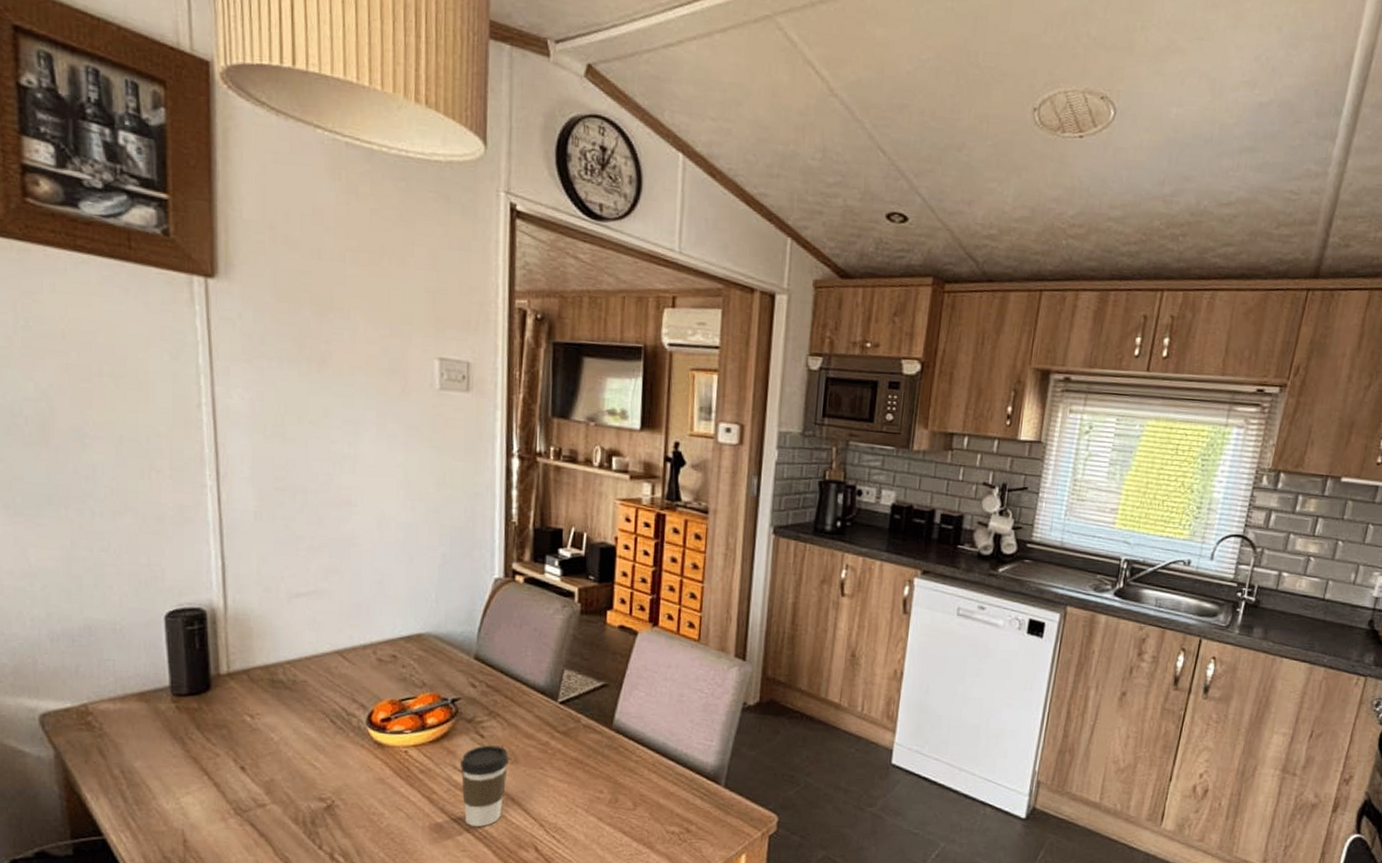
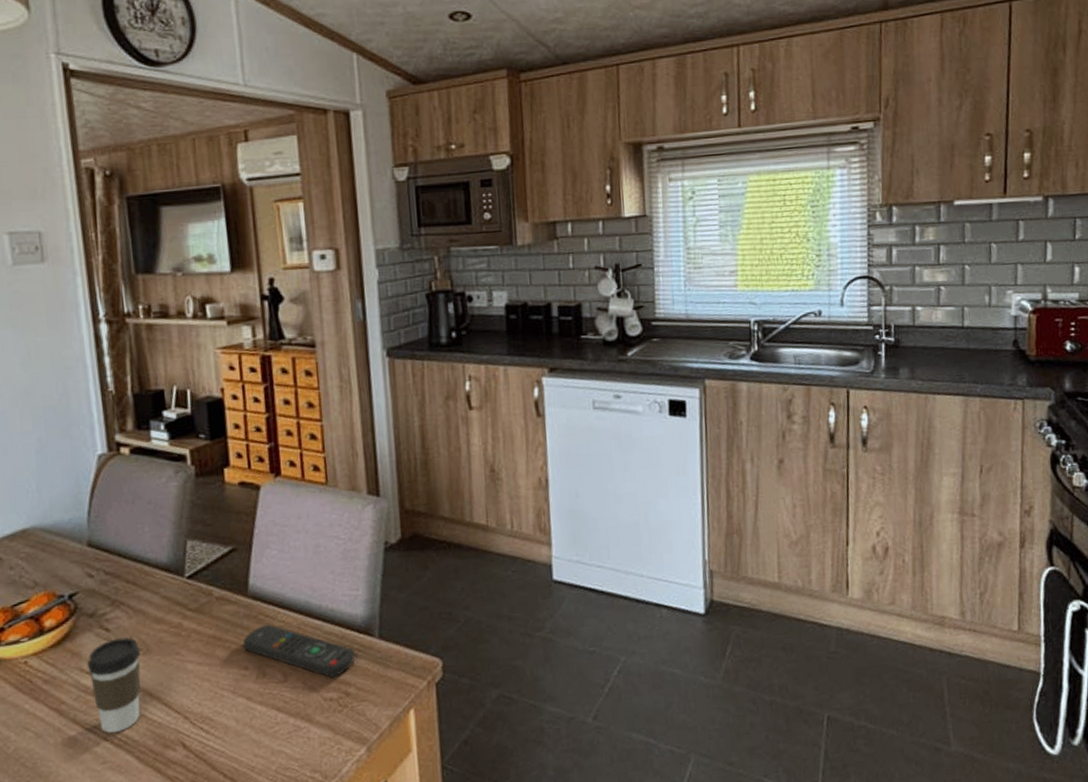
remote control: none [602,756,700,814] -> present [243,624,355,678]

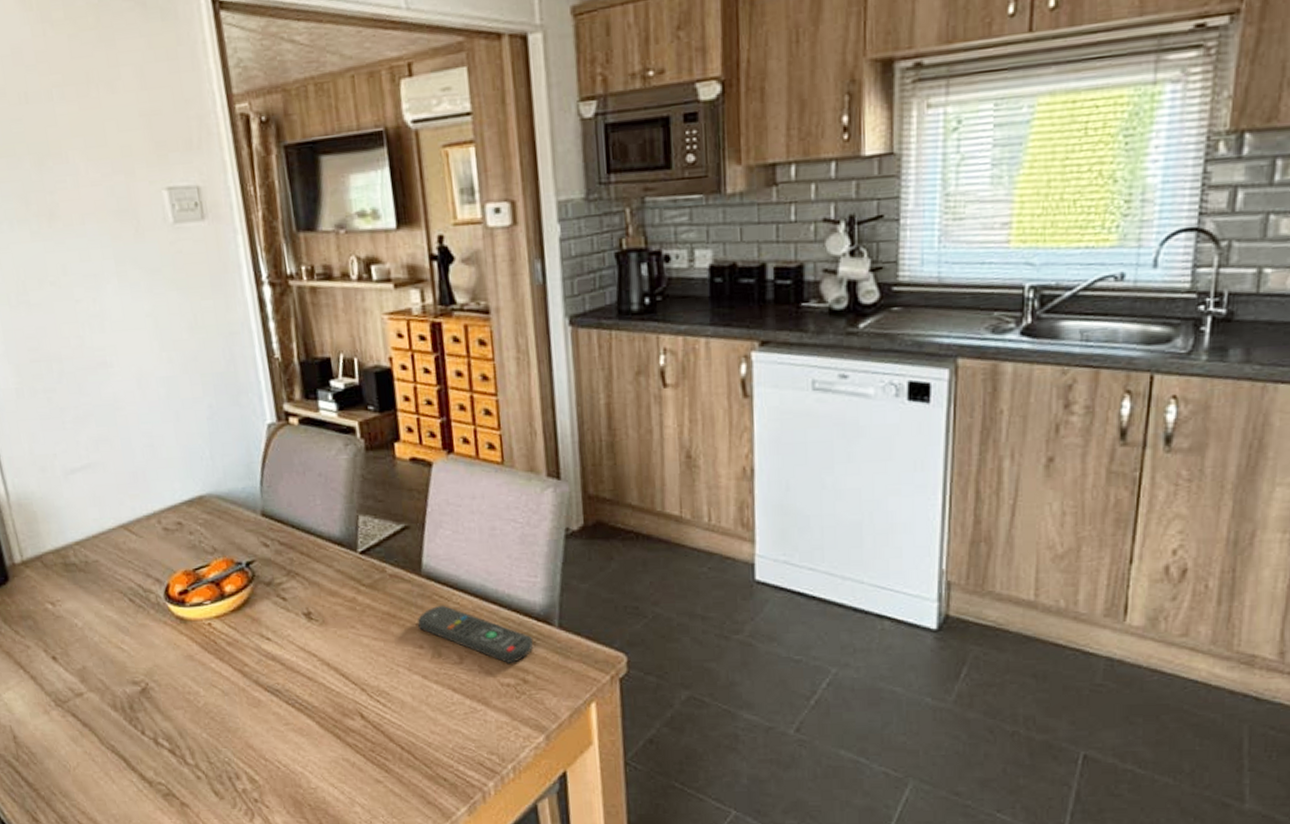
coffee cup: present [87,637,141,733] -> none [267,608,319,697]

